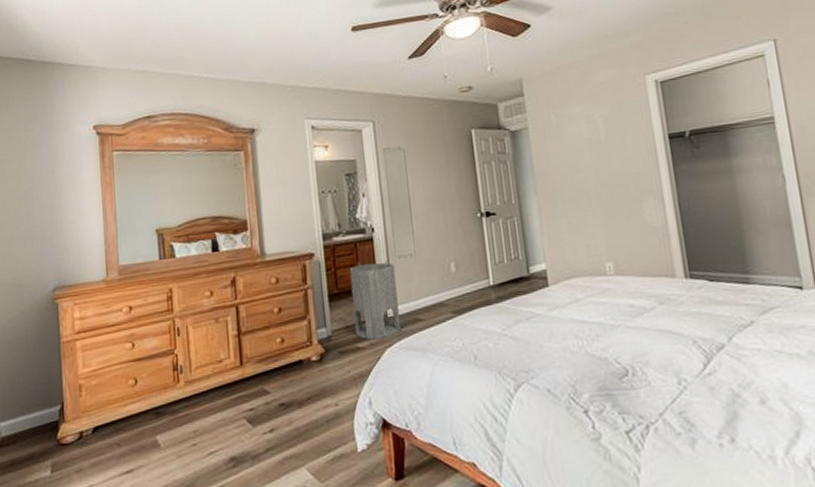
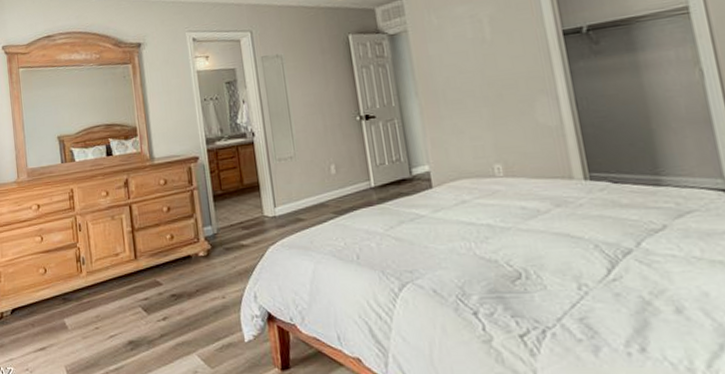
cylinder: present [349,260,401,340] -> none [232,163,283,238]

